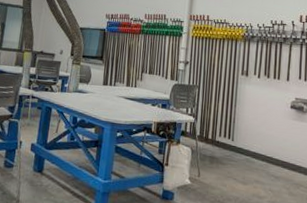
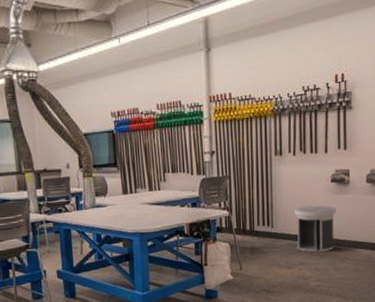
trash can: none [255,126,294,174] -> present [295,205,336,252]

